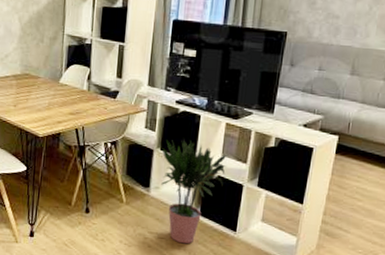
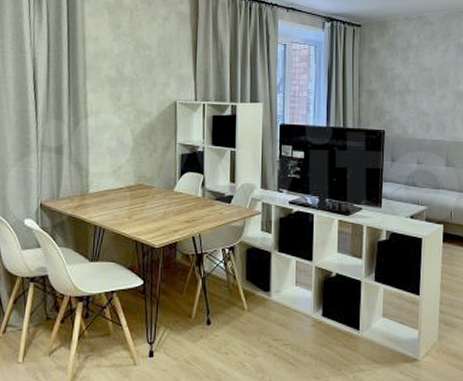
potted plant: present [161,139,227,244] -> none [279,240,343,349]

